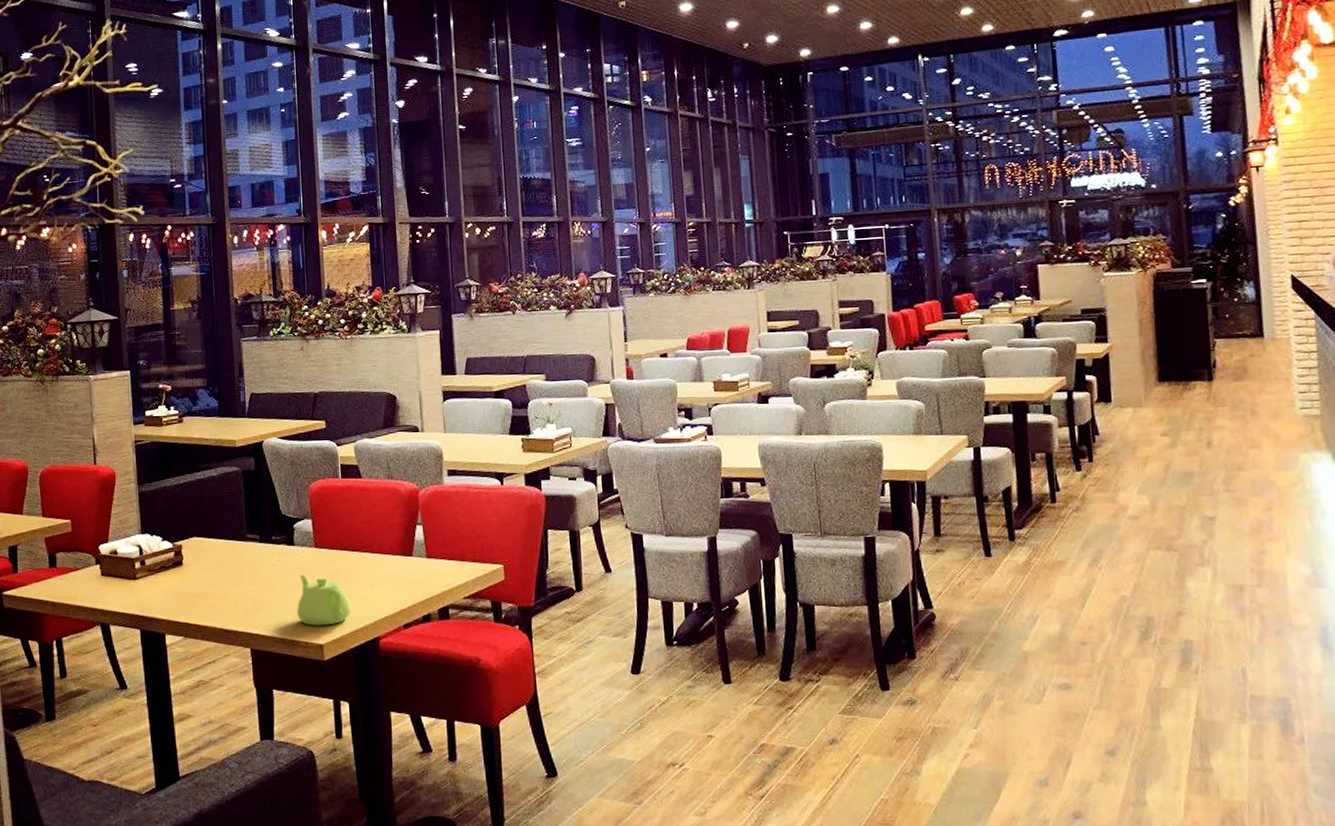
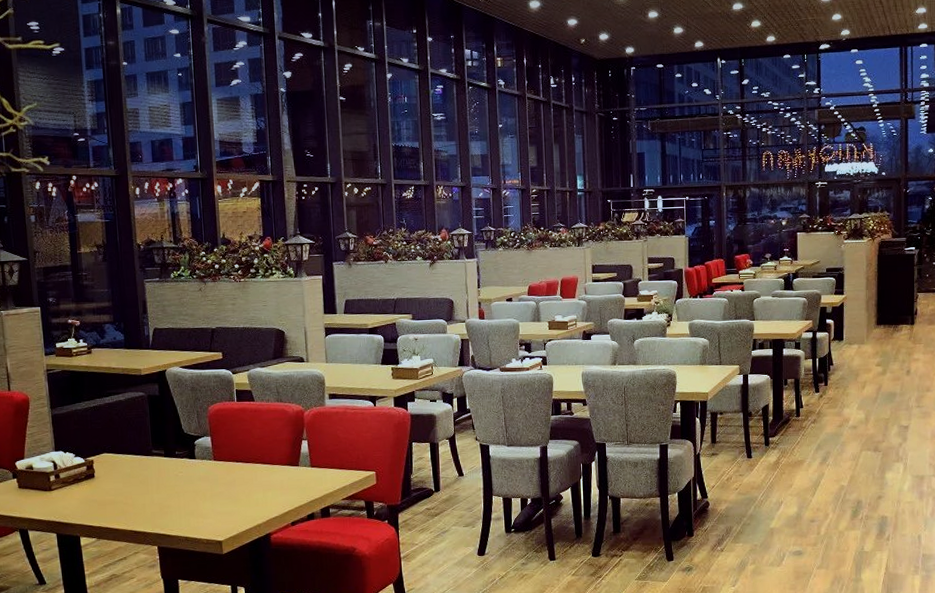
teapot: present [297,574,352,626] -> none [198,482,247,526]

